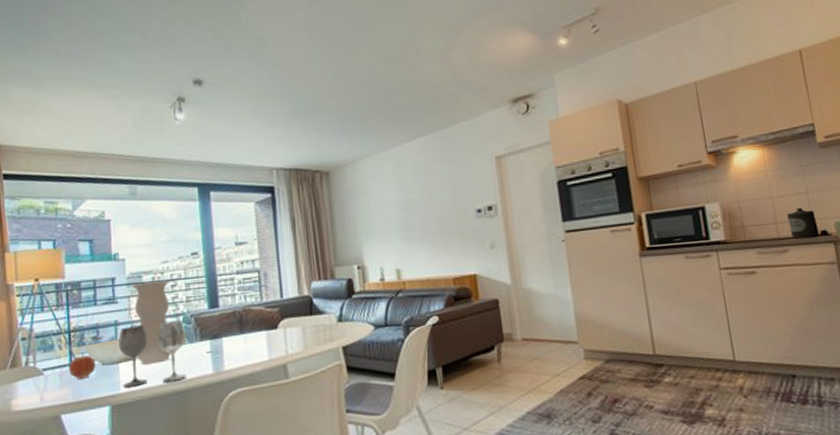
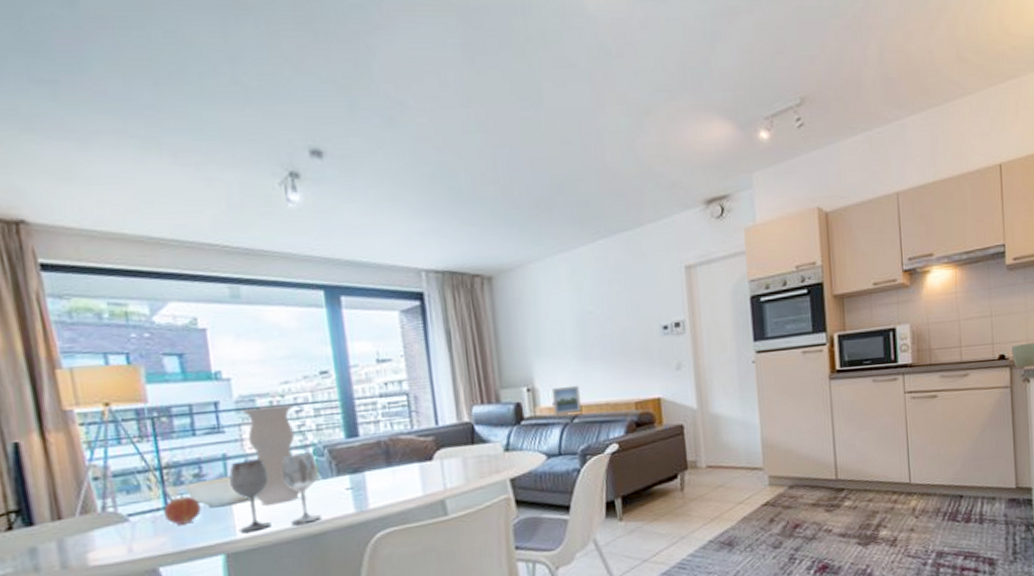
picture frame: none [379,263,405,290] -> present [551,385,581,416]
canister: present [787,207,819,239] -> none [971,331,998,363]

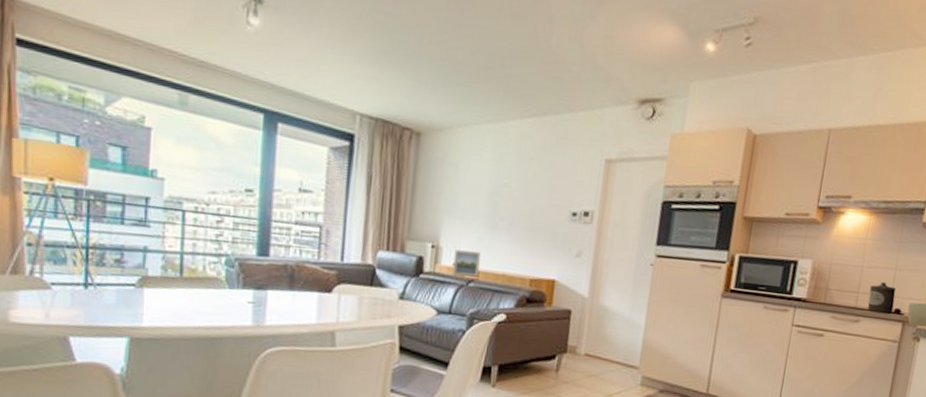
fruit: present [164,493,202,525] -> none [83,274,116,303]
bowl: present [185,477,249,508] -> none [106,266,160,295]
wineglass: present [229,452,321,533] -> none [145,256,227,326]
vase: present [241,404,301,506] -> none [166,209,216,303]
canister: none [971,331,998,363] -> present [867,281,896,314]

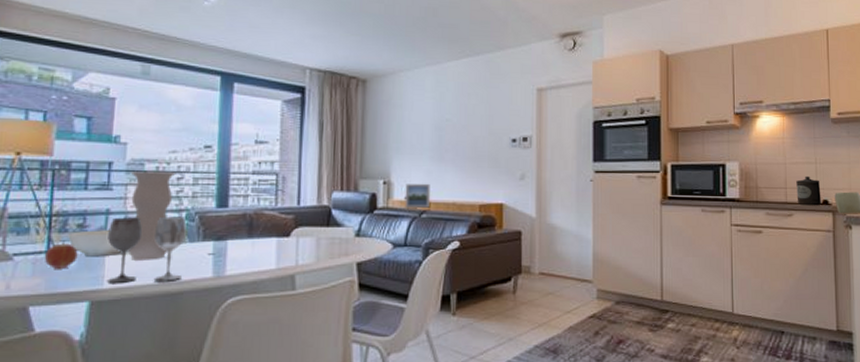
fruit: none [83,274,116,303] -> present [45,240,78,269]
bowl: none [106,266,160,295] -> present [68,230,121,257]
wineglass: none [145,256,227,326] -> present [106,216,187,284]
vase: none [166,209,216,303] -> present [127,170,176,260]

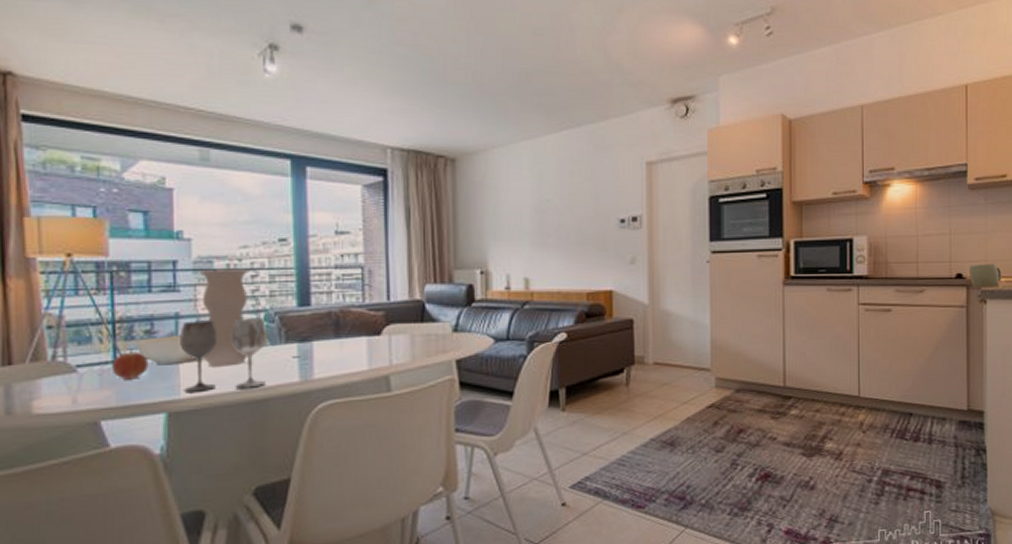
picture frame: present [405,183,430,209] -> none [505,271,532,300]
canister: present [796,176,821,205] -> none [929,248,955,279]

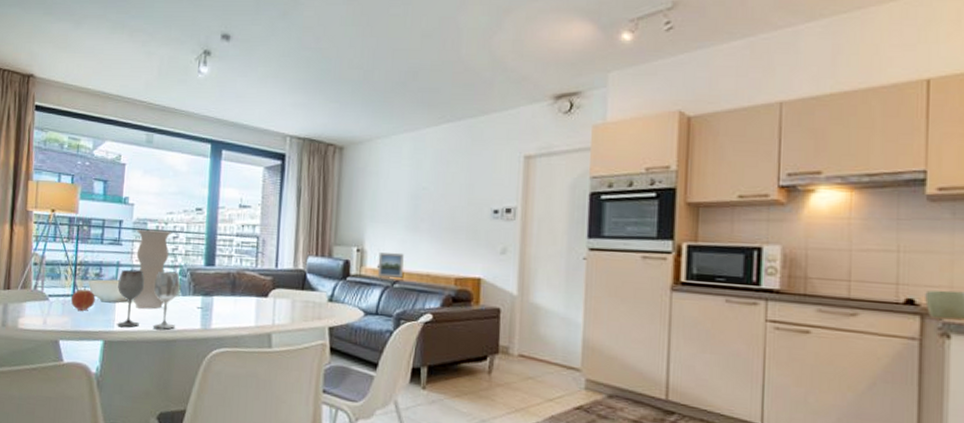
picture frame: none [505,271,532,300] -> present [377,252,404,278]

